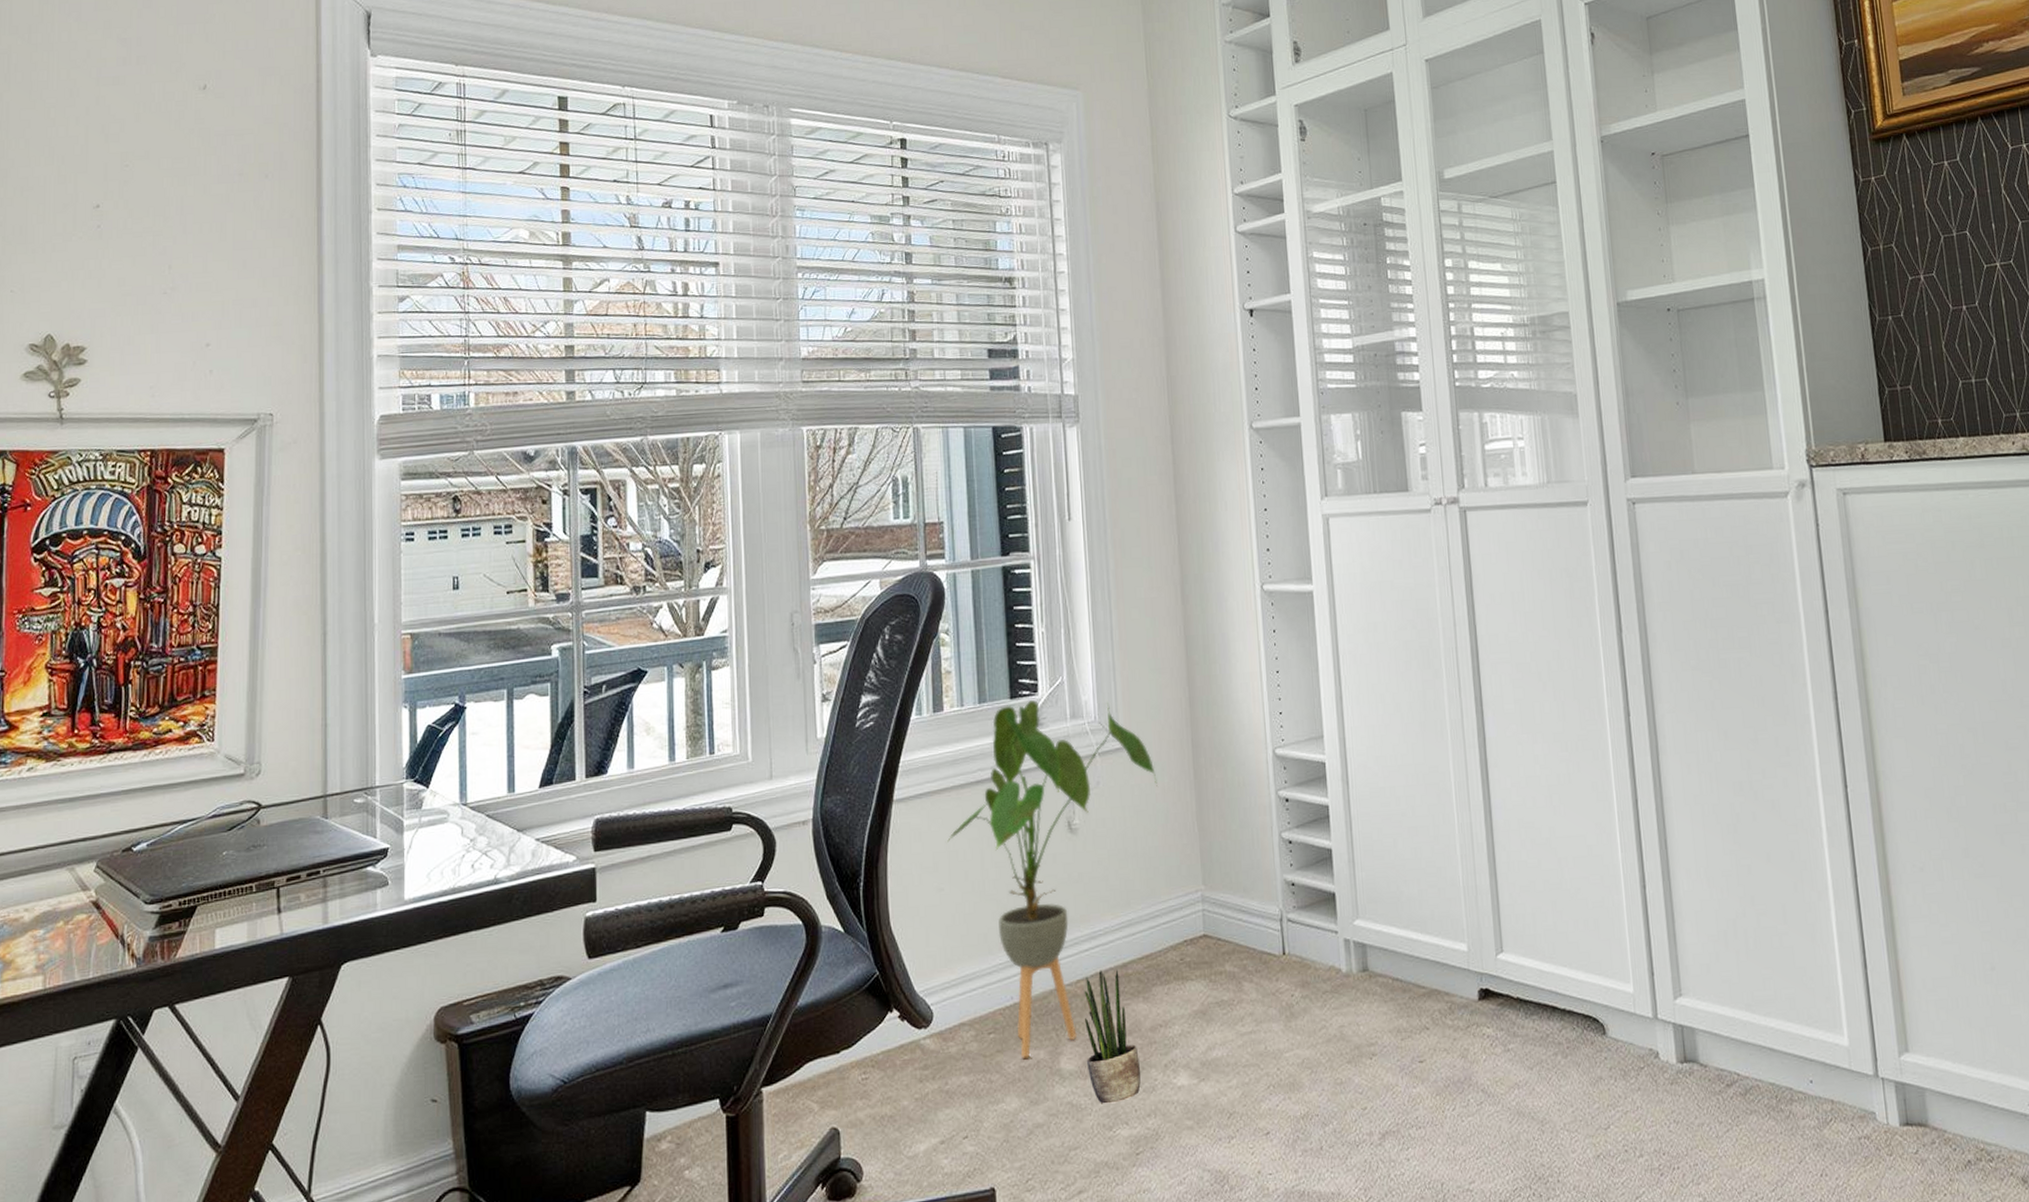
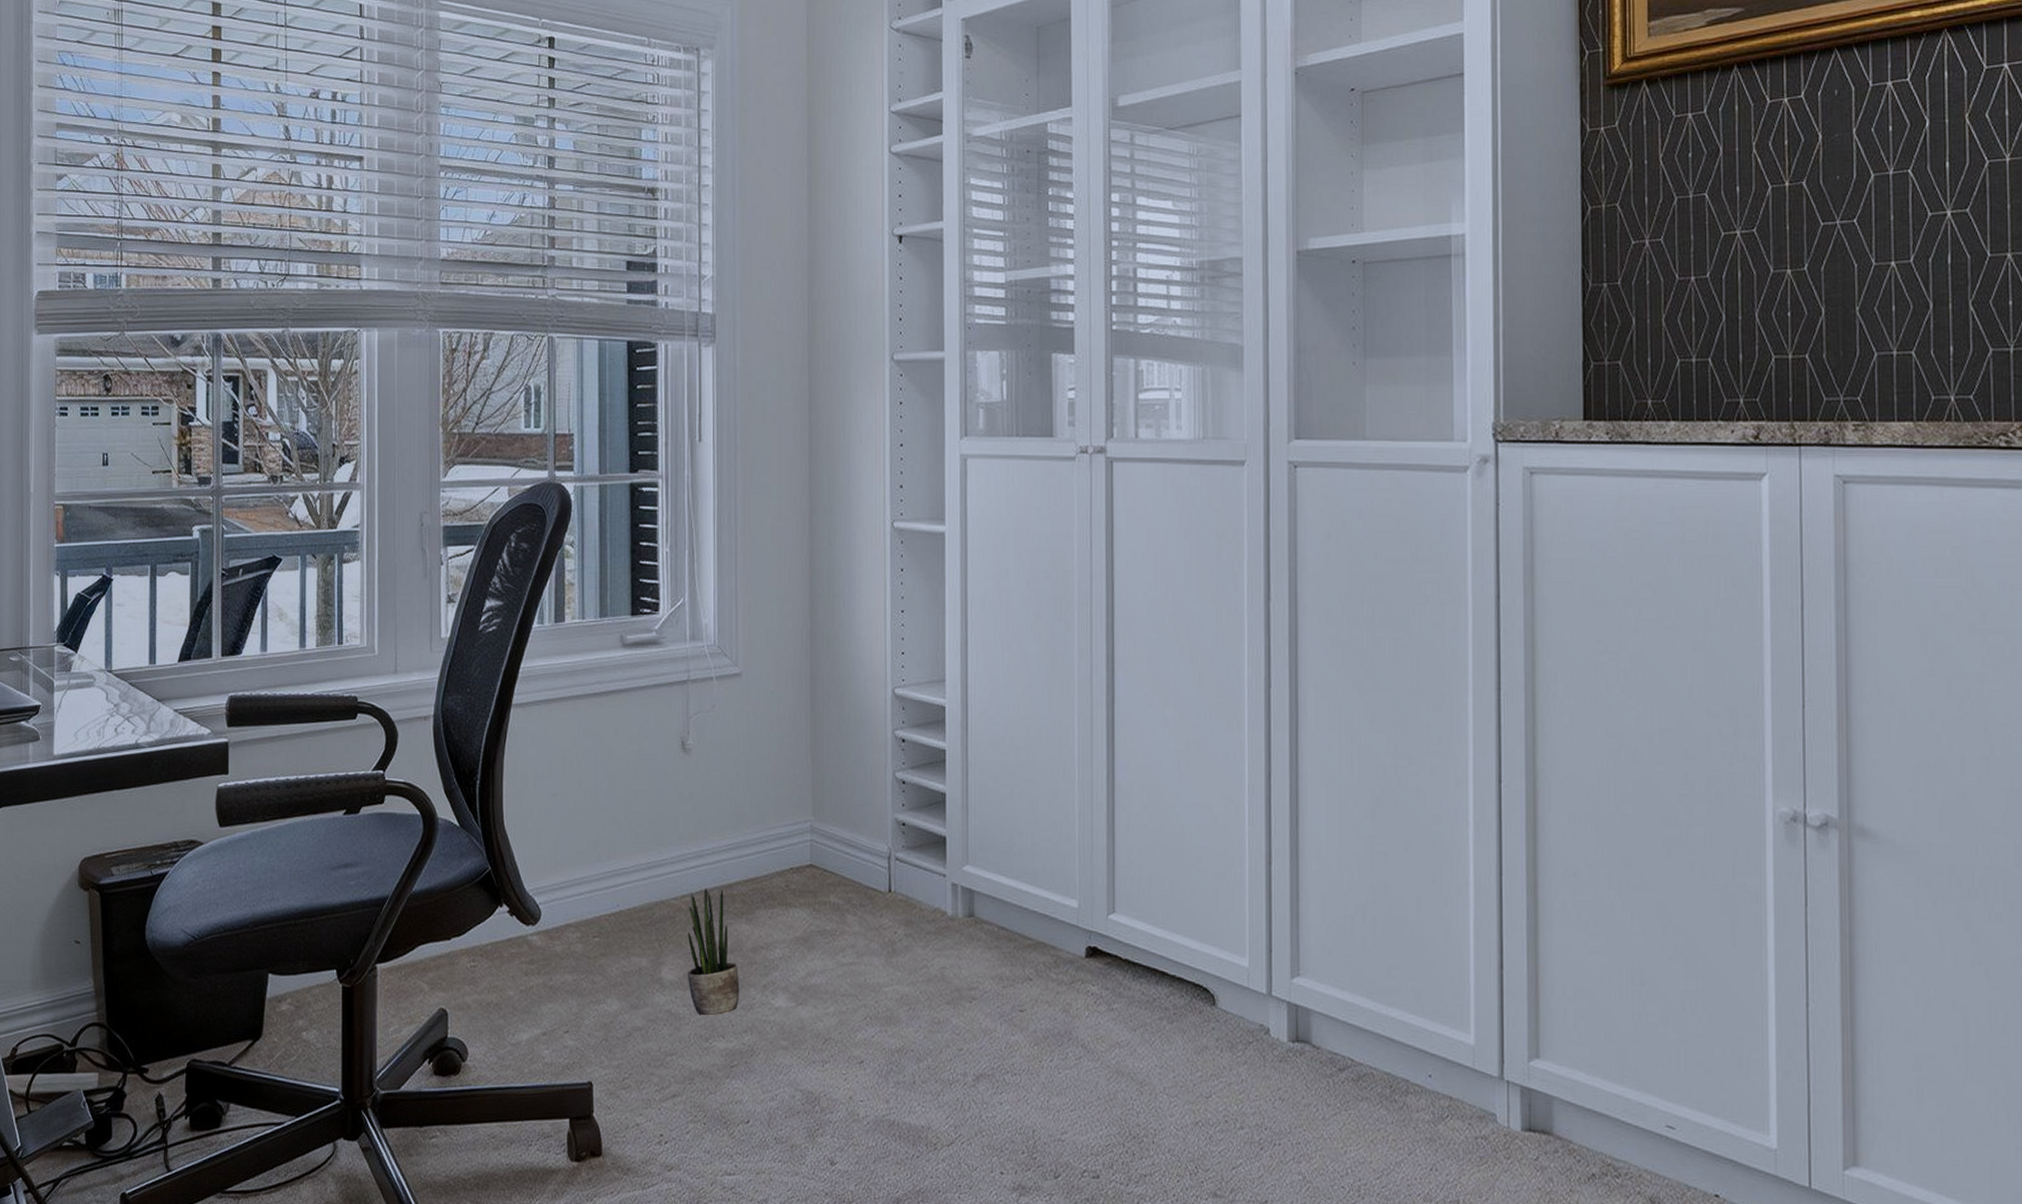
house plant: present [947,700,1158,1059] -> none [563,619,773,964]

